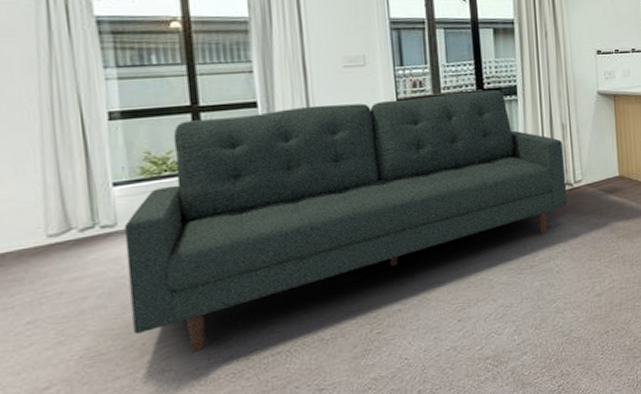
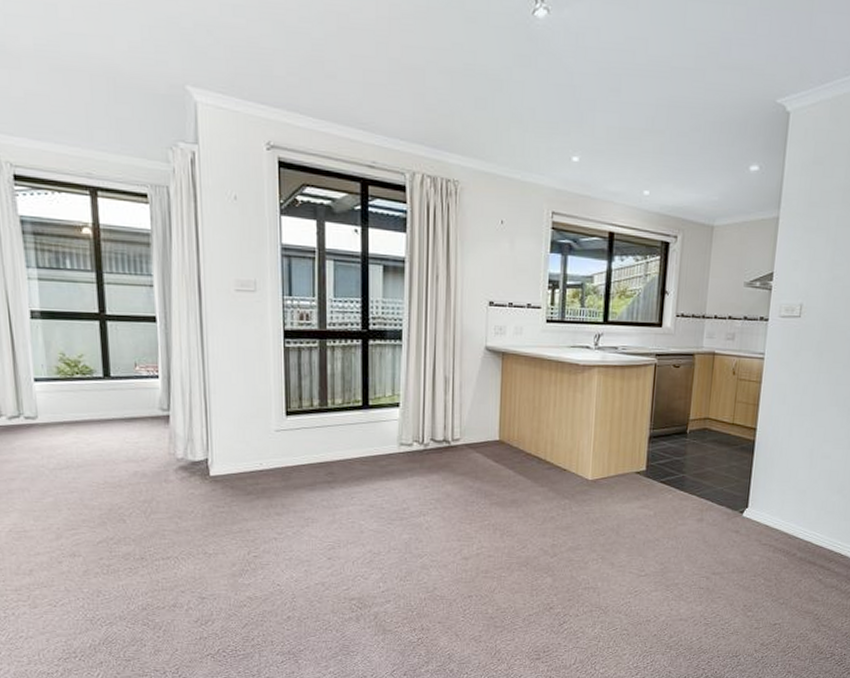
sofa: present [124,89,568,352] -> none [43,327,444,543]

